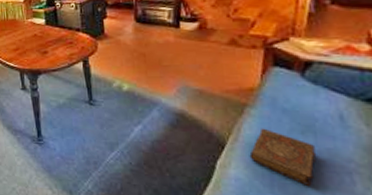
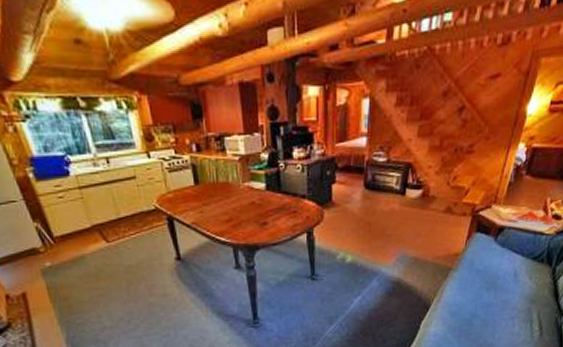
book: present [249,128,317,187] -> none [447,288,494,333]

